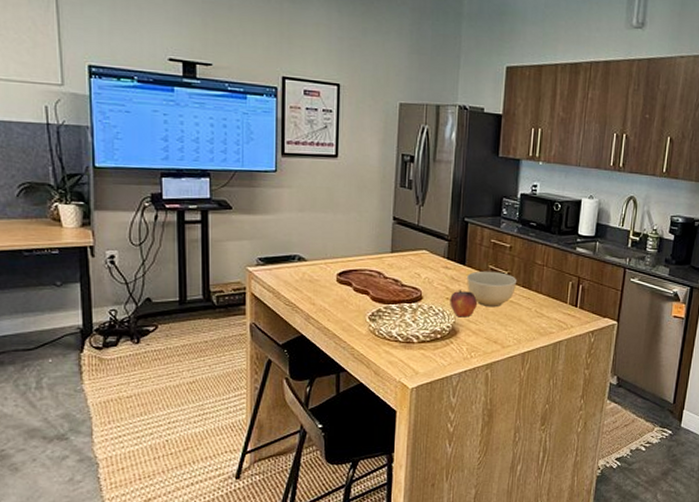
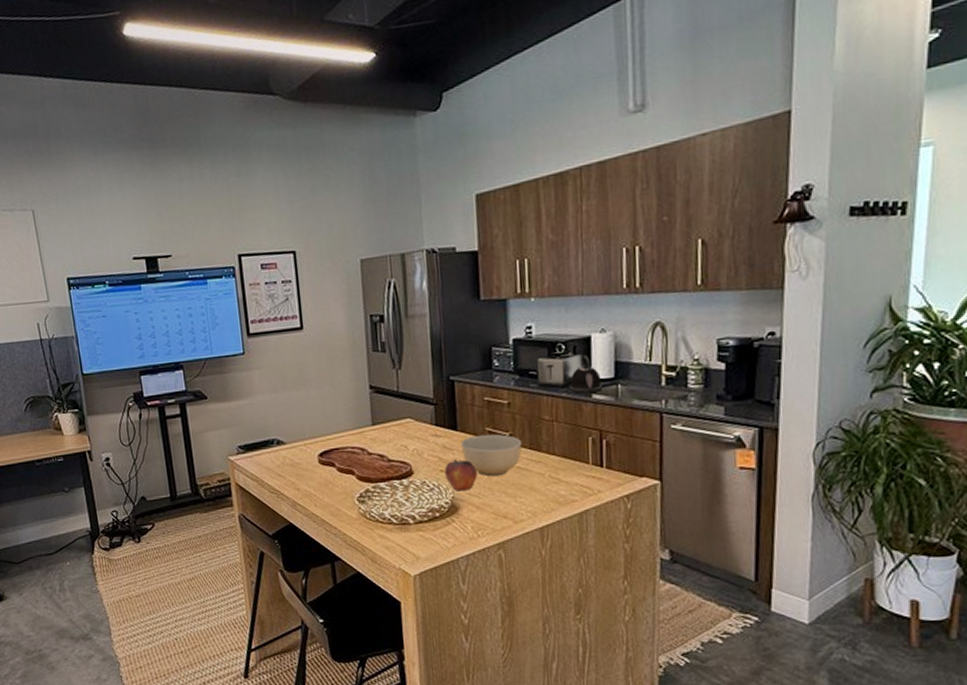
toaster: none [536,209,573,240] -> present [536,351,583,389]
kettle: none [560,214,585,246] -> present [569,354,602,394]

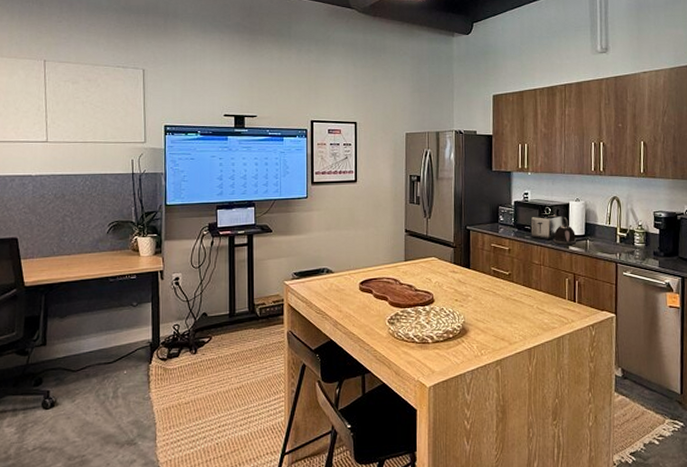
fruit: present [445,459,477,491] -> none [459,291,483,317]
bowl: present [461,434,523,477] -> none [473,272,518,307]

